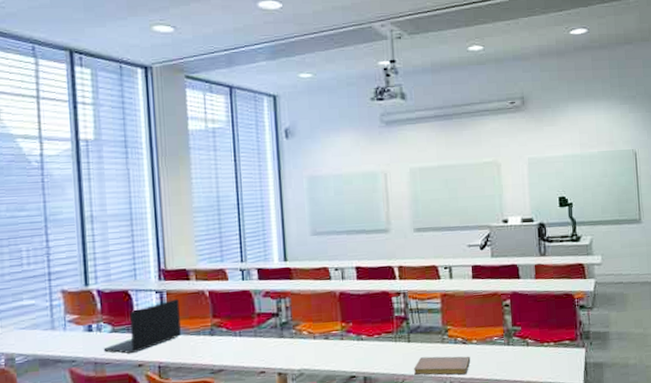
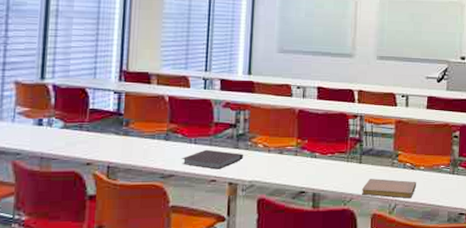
laptop: present [103,299,181,354] -> none [52,101,137,151]
notebook: none [228,341,290,361] -> present [181,149,244,170]

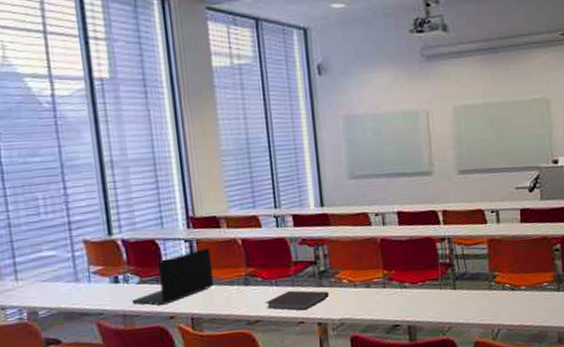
laptop: none [52,101,137,151] -> present [132,248,214,305]
notebook: present [362,178,417,199] -> none [460,302,520,323]

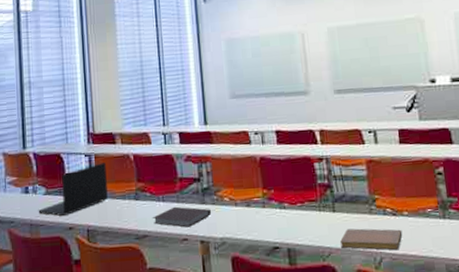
notebook: none [460,302,520,323] -> present [340,228,403,251]

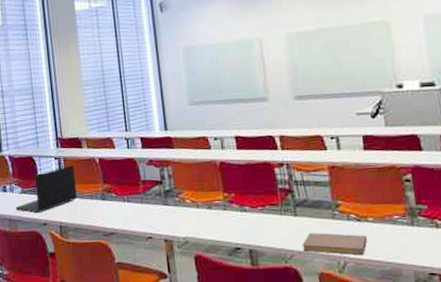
notebook: present [152,206,212,228] -> none [118,207,175,227]

